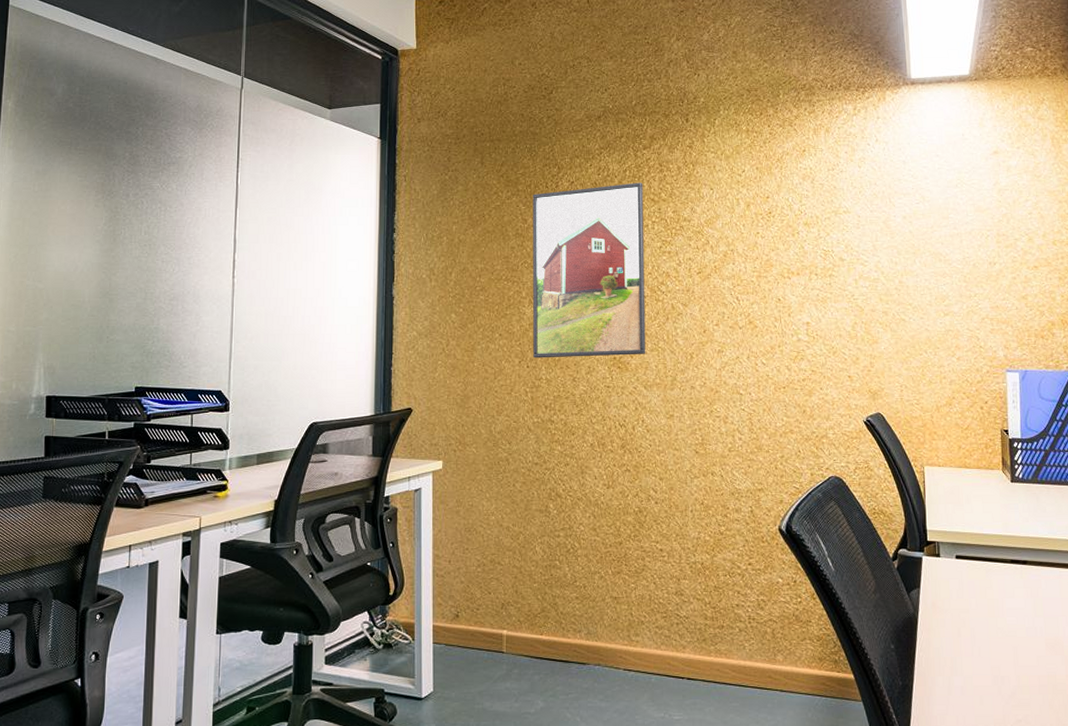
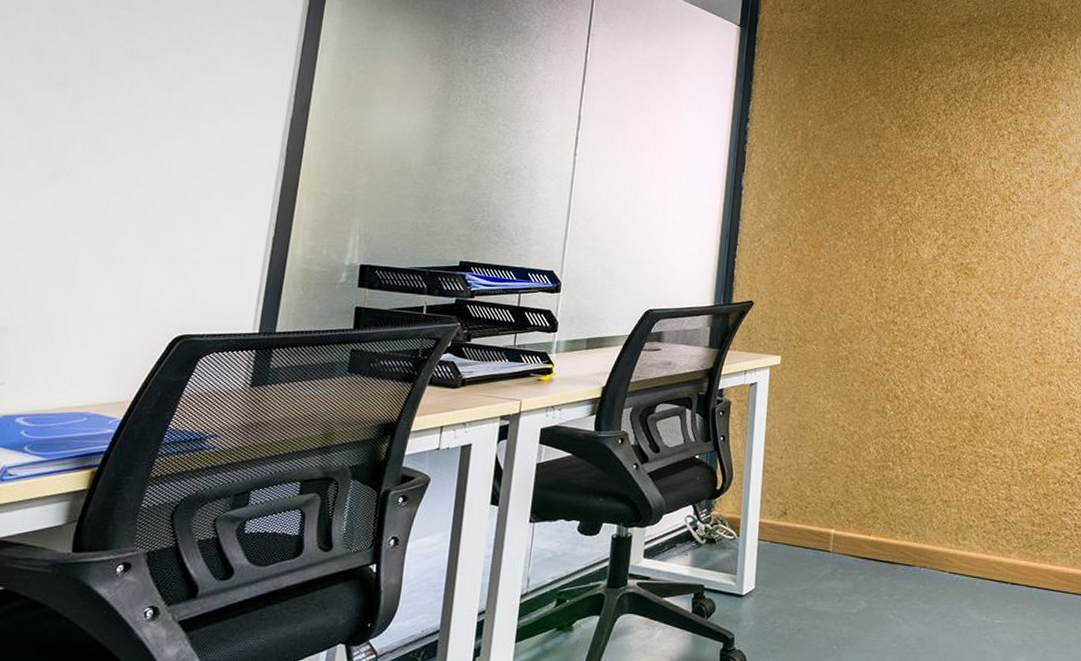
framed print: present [533,182,646,358] -> none [881,92,1002,262]

